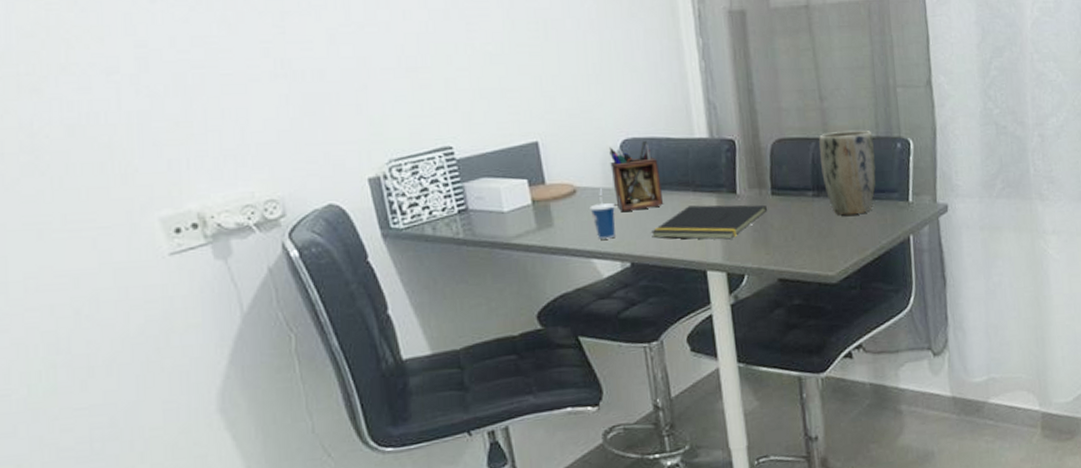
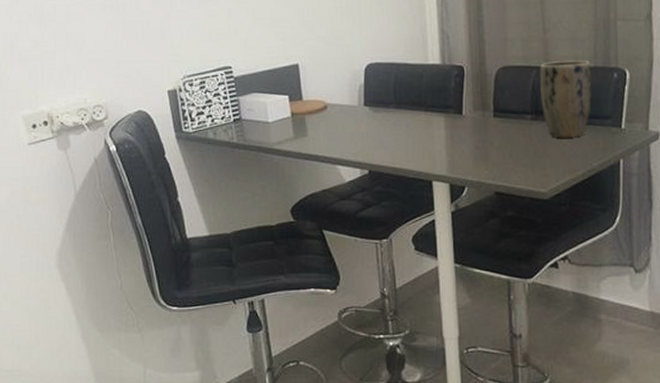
cup: present [589,187,616,240] -> none [337,104,358,149]
desk organizer: present [609,140,664,213] -> none [356,65,399,127]
notepad: present [650,204,767,240] -> none [386,123,488,155]

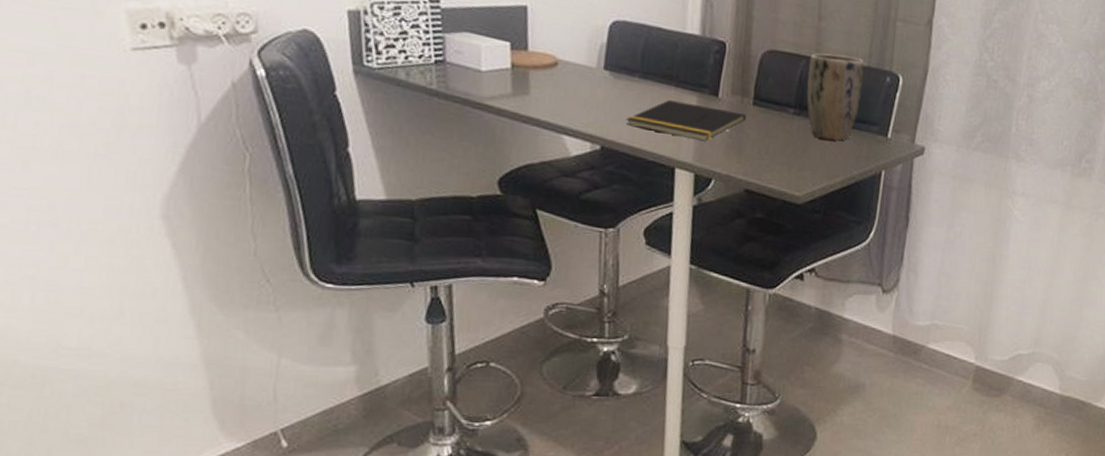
notepad: none [386,123,488,155] -> present [625,100,746,142]

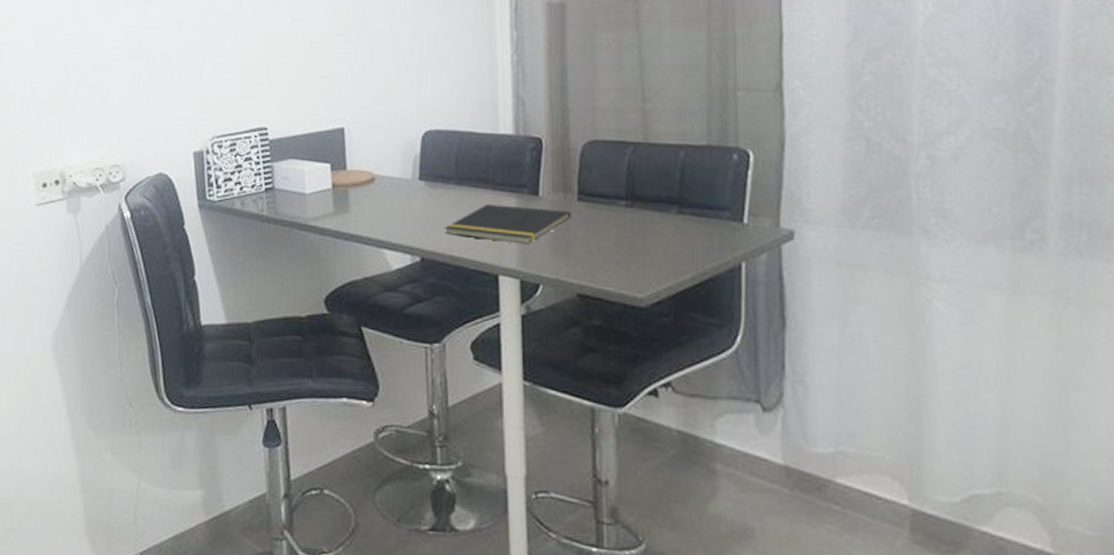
plant pot: present [806,53,864,140] -> none [636,136,704,232]

